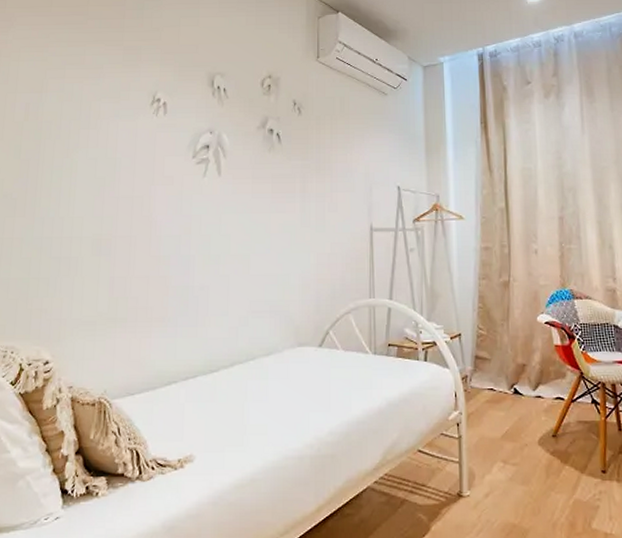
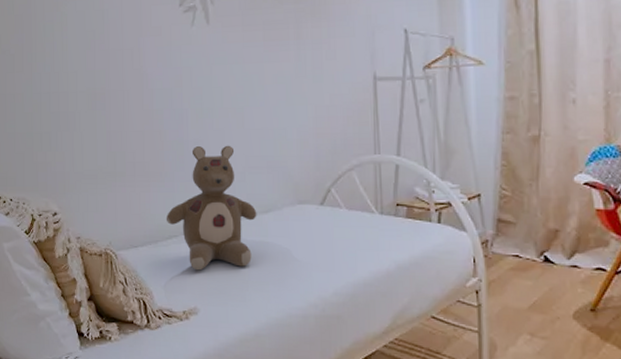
stuffed bear: none [166,290,258,417] -> present [166,145,257,271]

